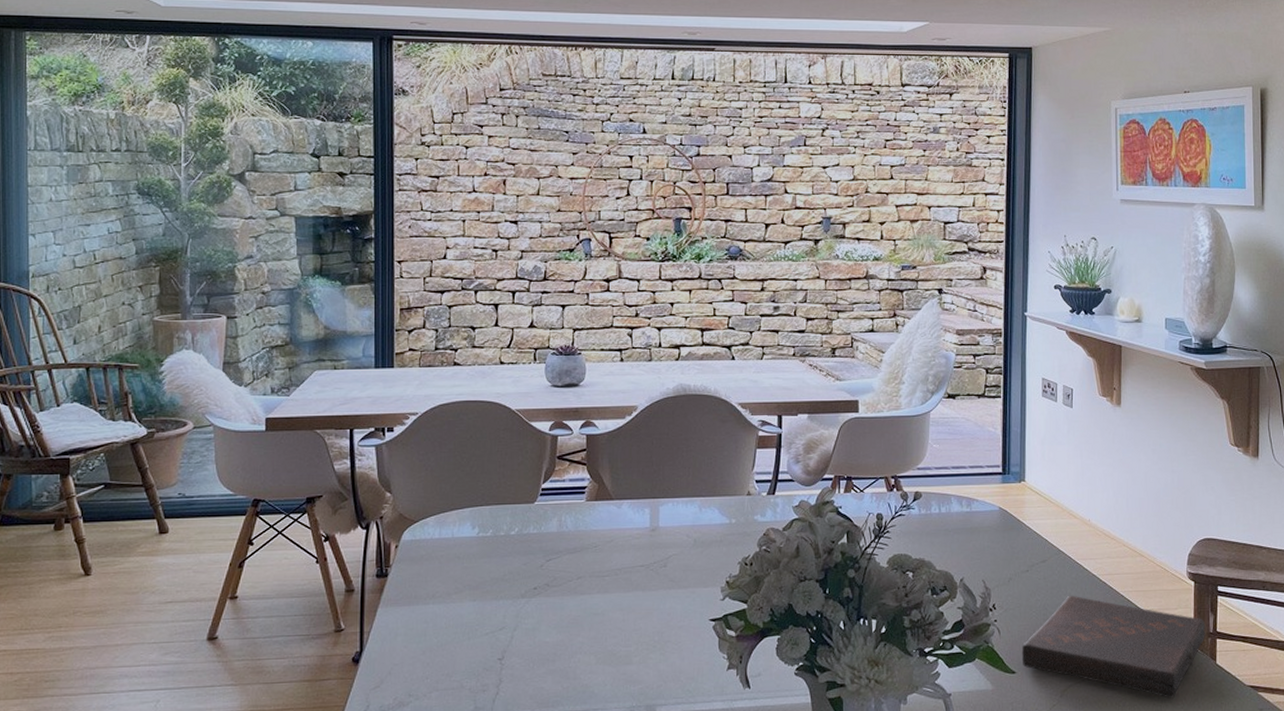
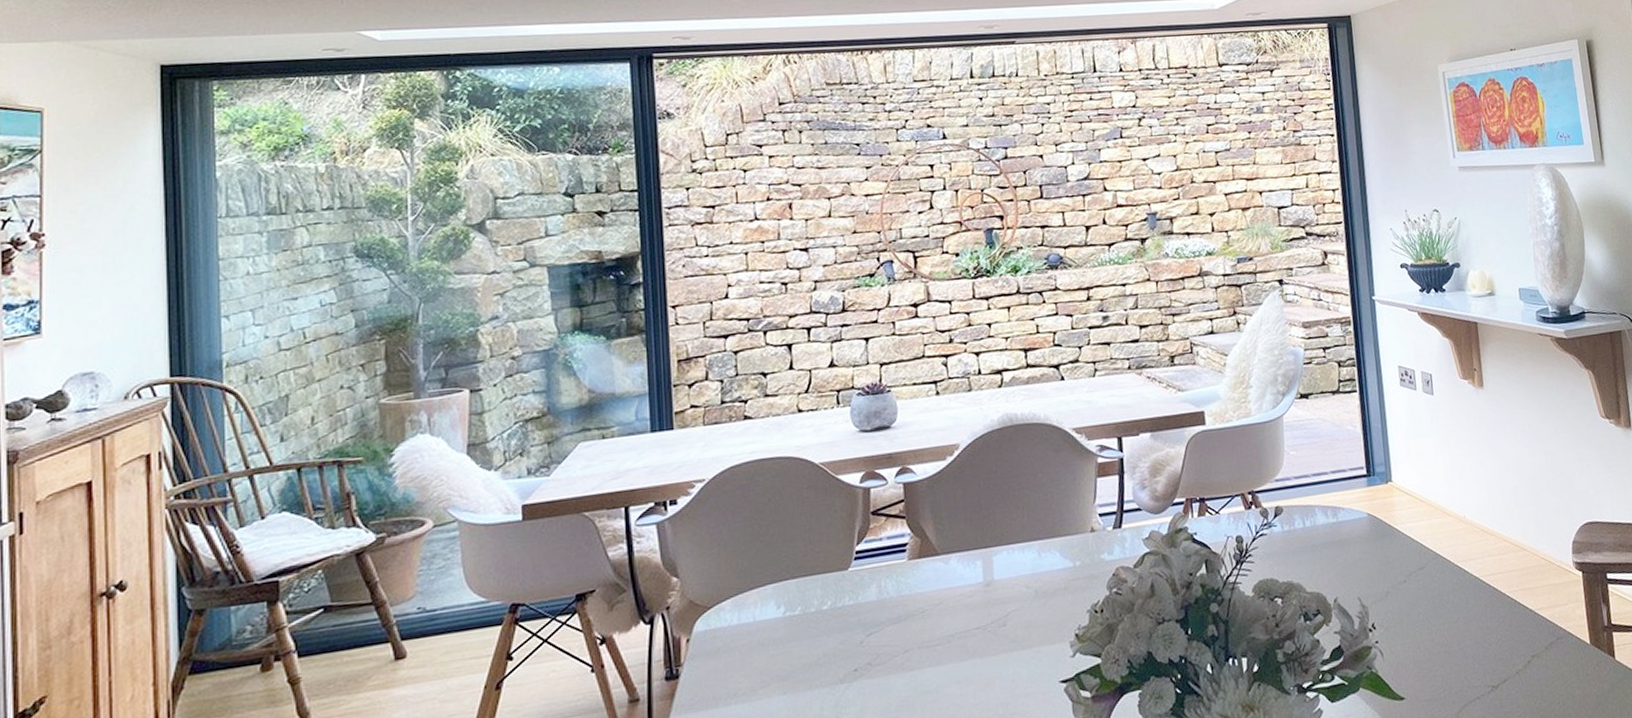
book: present [1021,595,1205,699] -> none [1408,602,1601,706]

